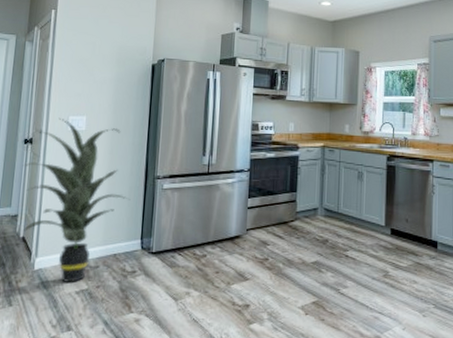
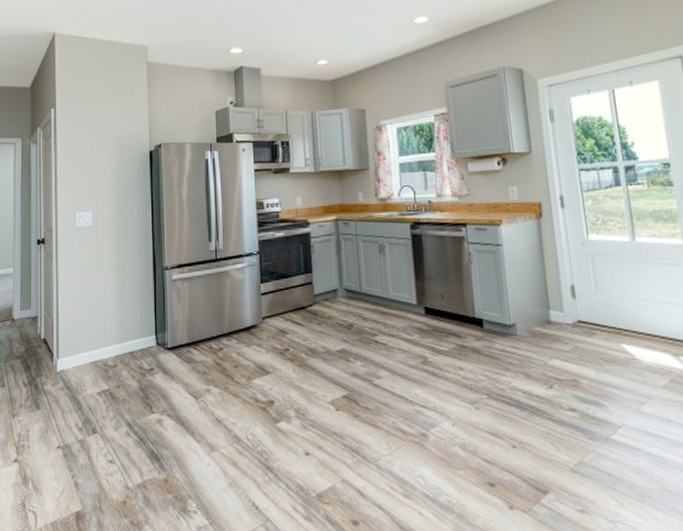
indoor plant: present [22,117,131,283] -> none [37,215,142,384]

